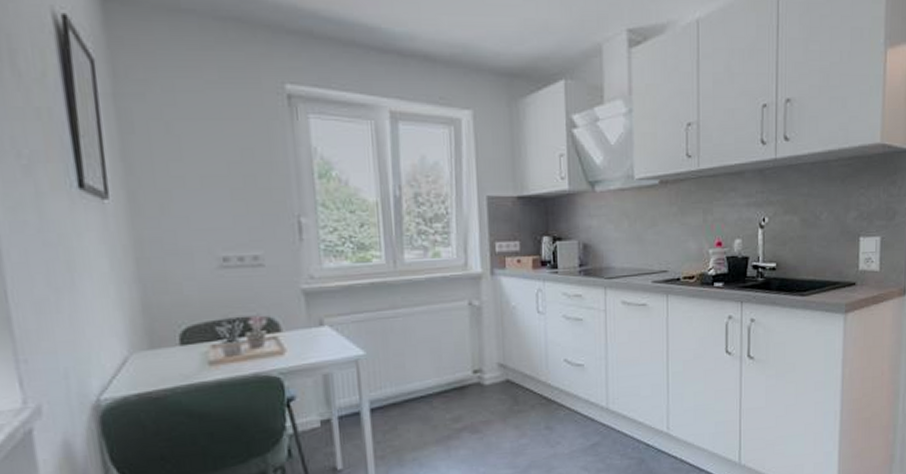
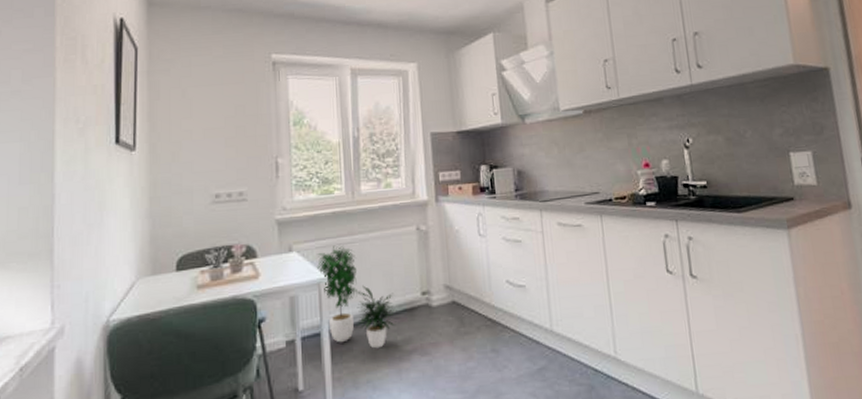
potted plant: none [353,319,446,428] -> present [317,245,397,349]

